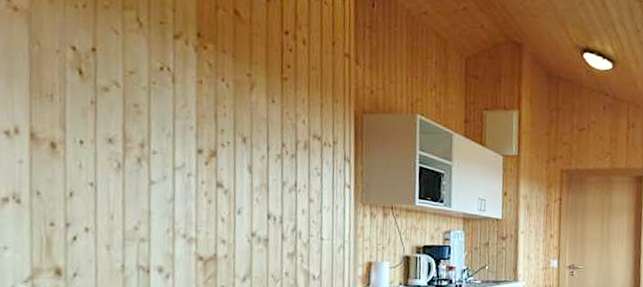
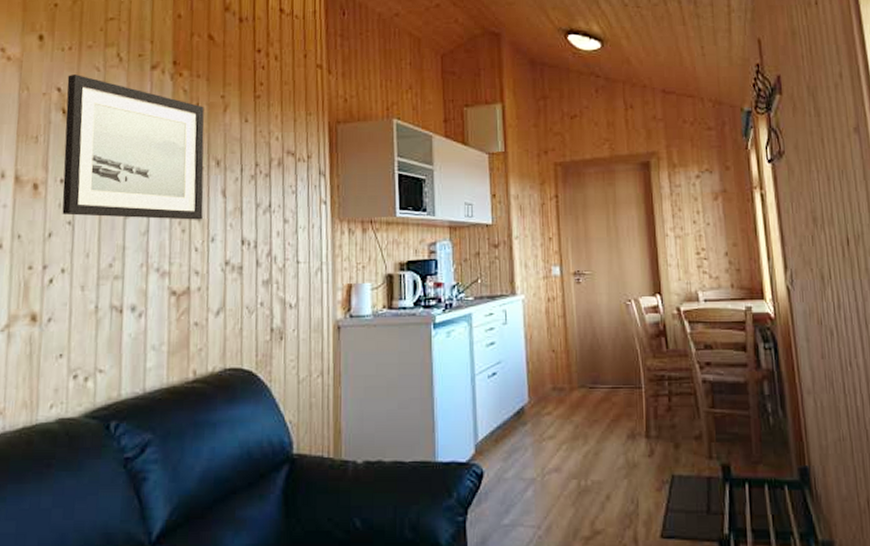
wall art: none [82,34,230,193] -> present [62,75,205,220]

